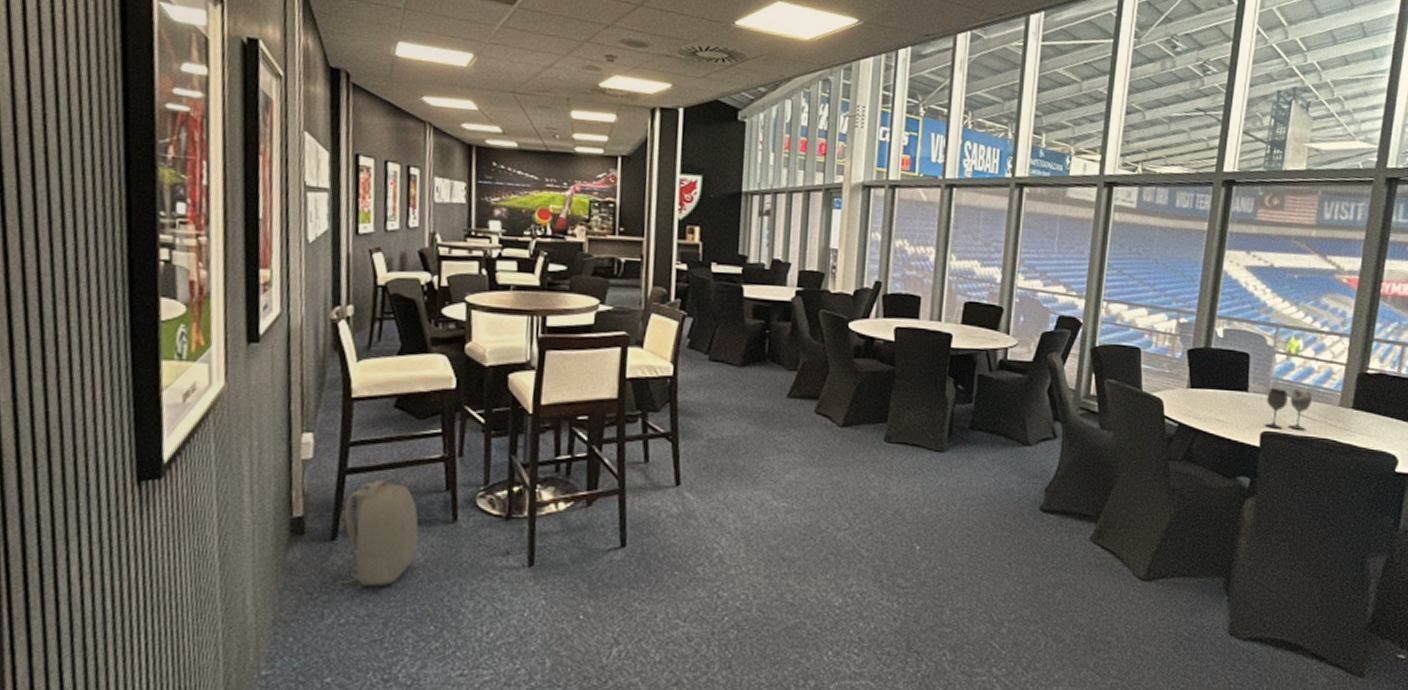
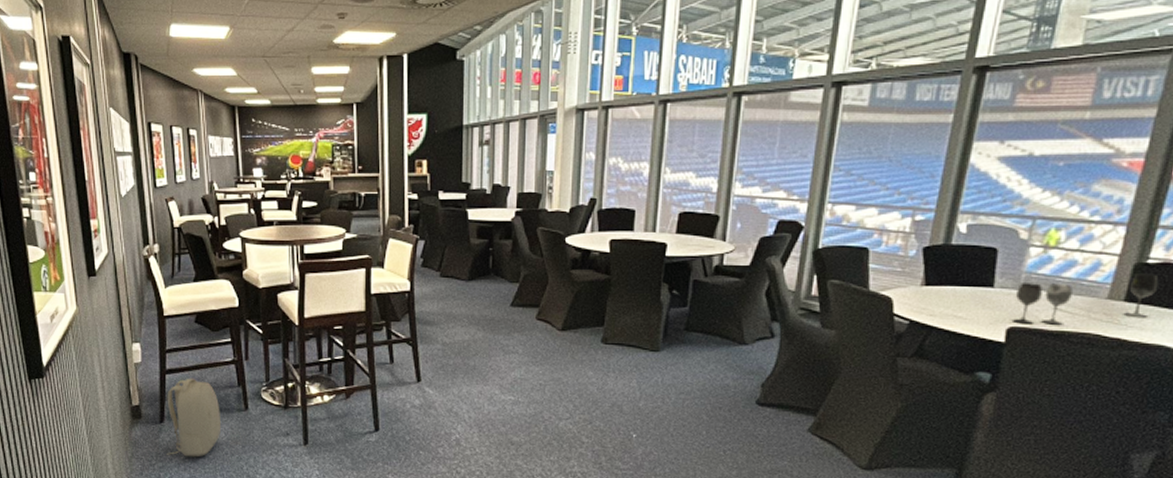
wine glass: none [1352,382,1377,426] -> present [1123,273,1159,319]

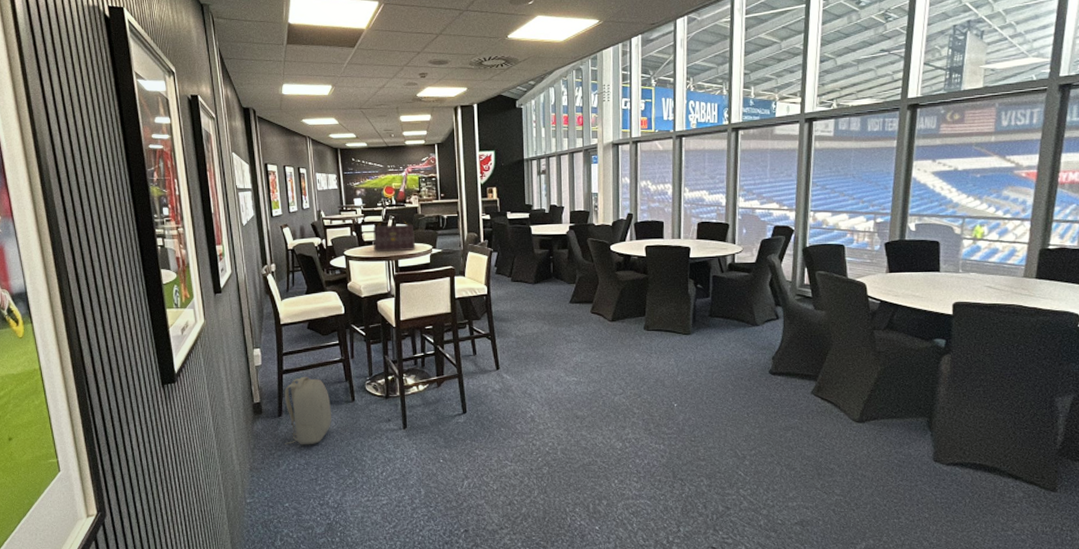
handbag: none [275,181,326,235] -> present [373,207,416,252]
wineglass: present [1011,283,1073,325] -> none [956,267,998,300]
wine glass: present [1123,273,1159,319] -> none [1036,257,1059,291]

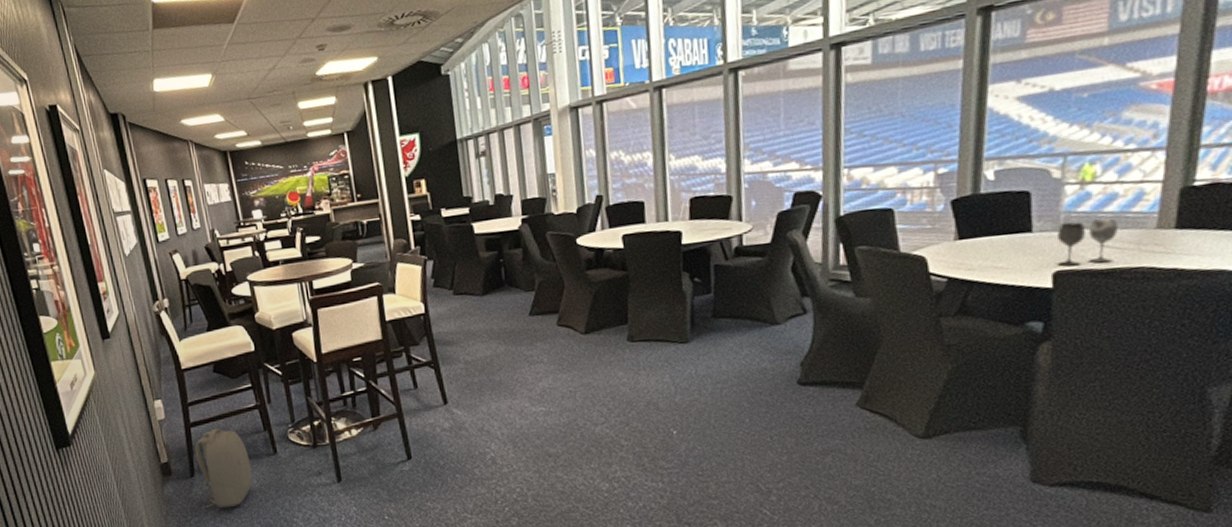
handbag: present [373,207,416,252] -> none [278,217,333,273]
wineglass: none [956,267,998,300] -> present [1056,218,1118,267]

